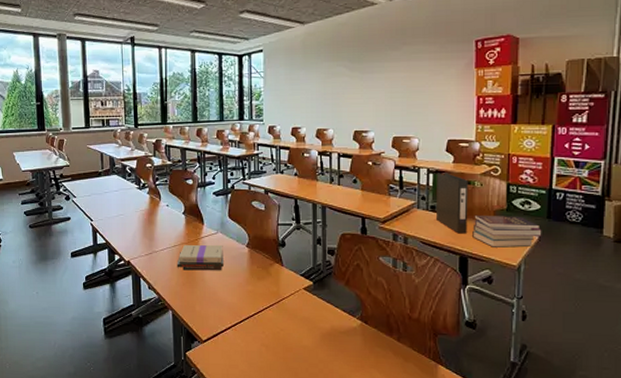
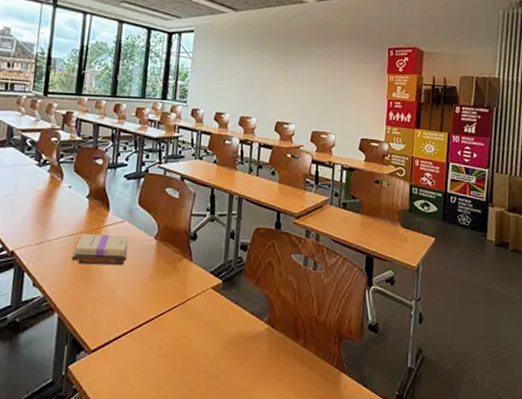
binder: present [437,173,468,234] -> none [347,170,377,233]
books: present [472,214,542,248] -> none [378,214,438,248]

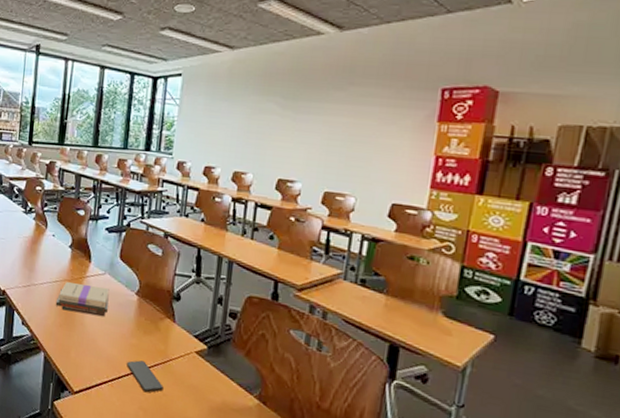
smartphone: none [146,305,182,337] -> present [127,360,163,393]

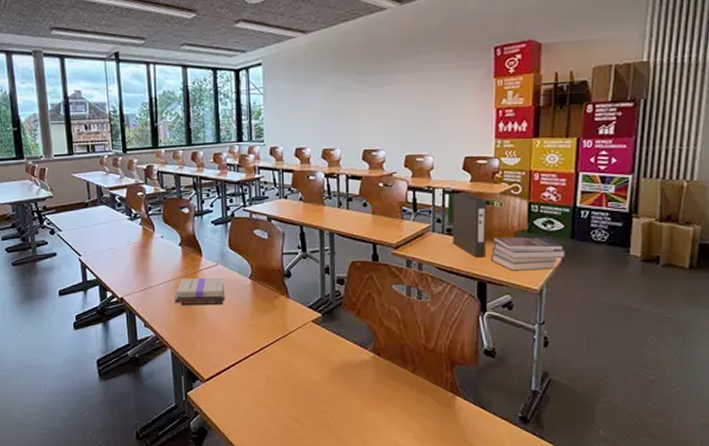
smartphone: present [127,360,163,393] -> none [250,339,287,367]
binder: none [366,241,412,319] -> present [453,192,487,258]
books: none [408,297,500,347] -> present [491,236,565,271]

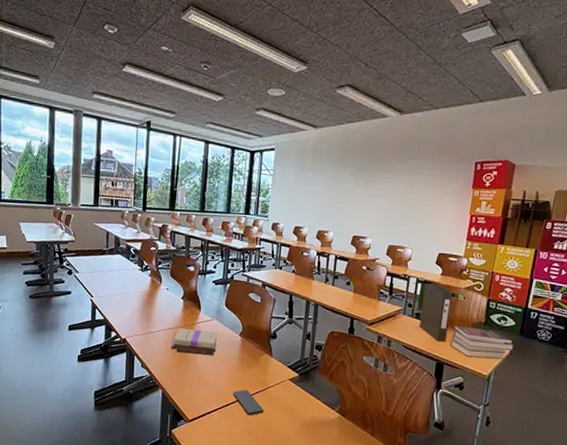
smartphone: none [250,339,287,367] -> present [233,390,264,416]

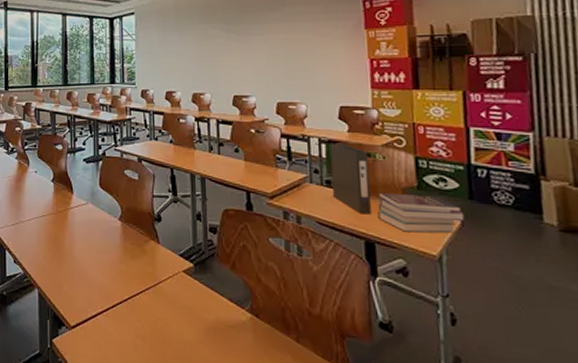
books: present [170,328,217,356] -> none [44,216,94,246]
smartphone: present [233,390,264,416] -> none [119,286,157,319]

